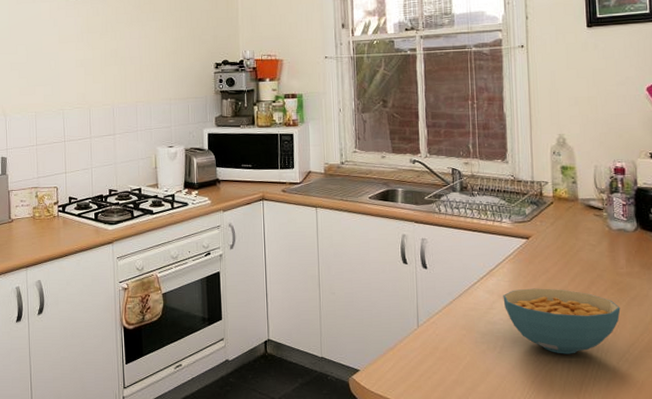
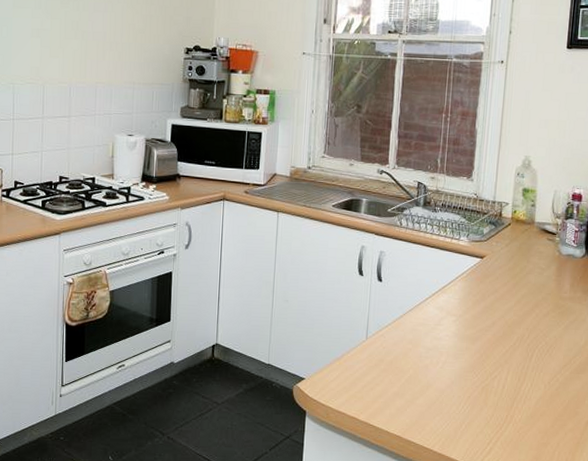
cereal bowl: present [503,288,621,354] -> none [451,307,559,373]

